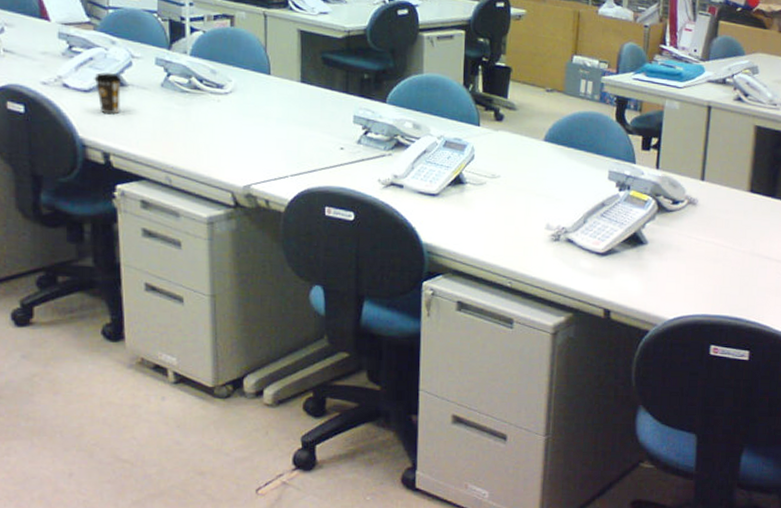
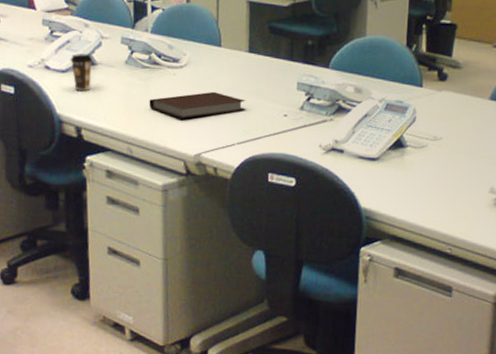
notebook: none [190,120,299,148] -> present [149,91,246,118]

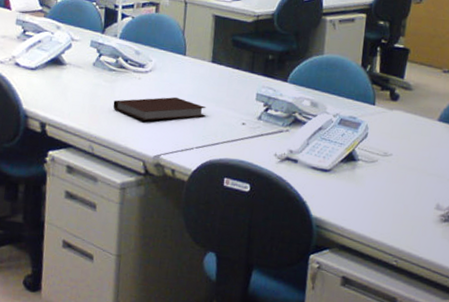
coffee cup: present [70,54,93,91] -> none [40,53,62,89]

